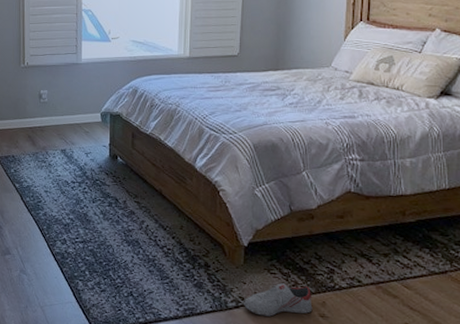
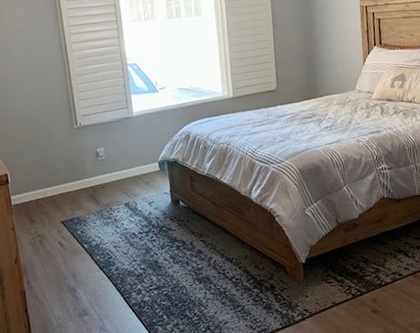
shoe: present [244,283,313,317] -> none [308,288,366,323]

